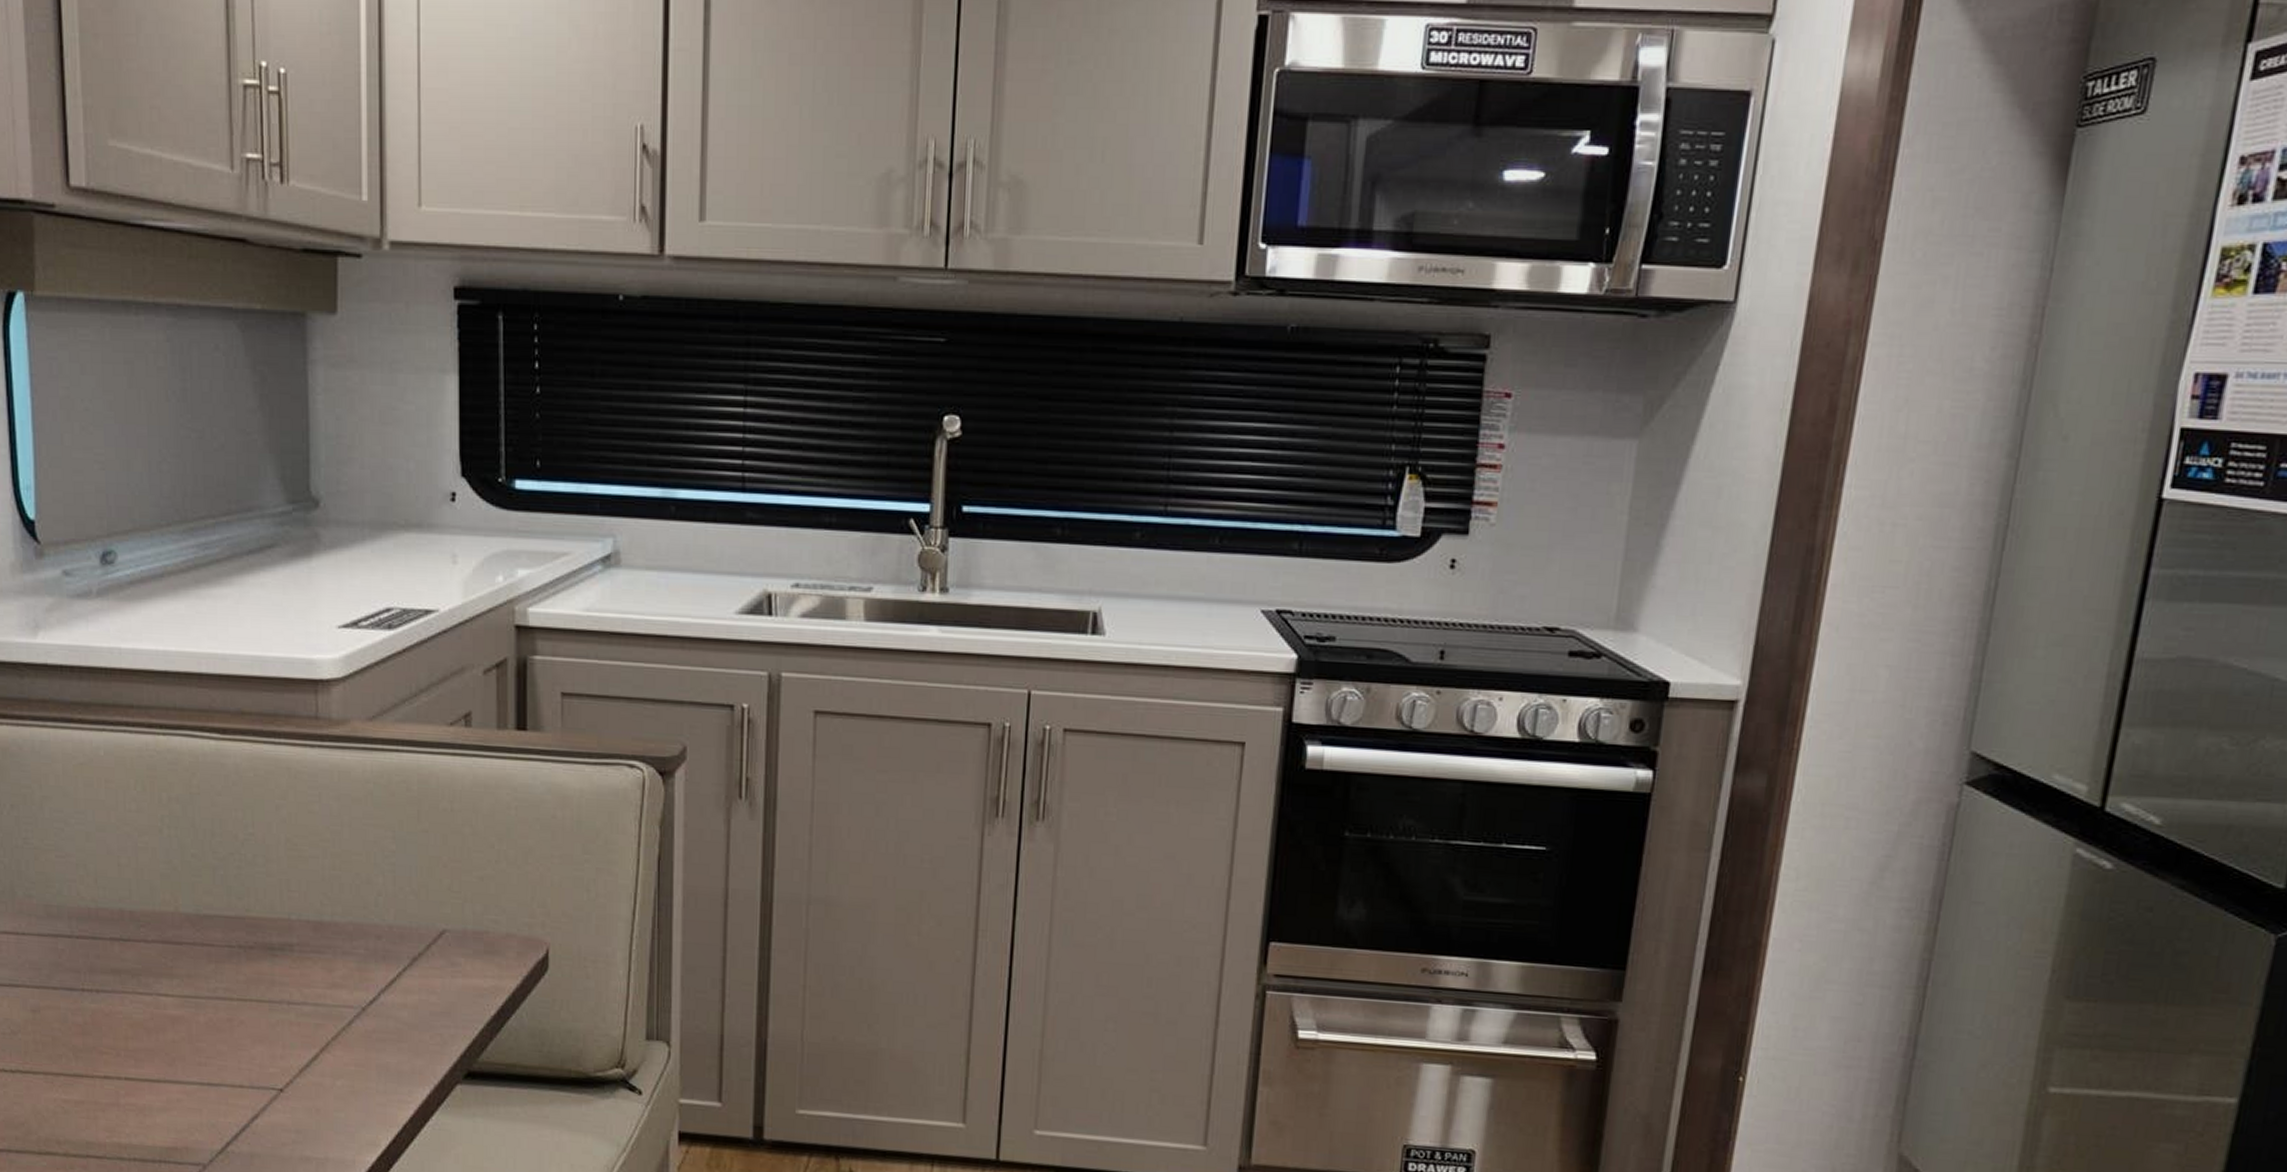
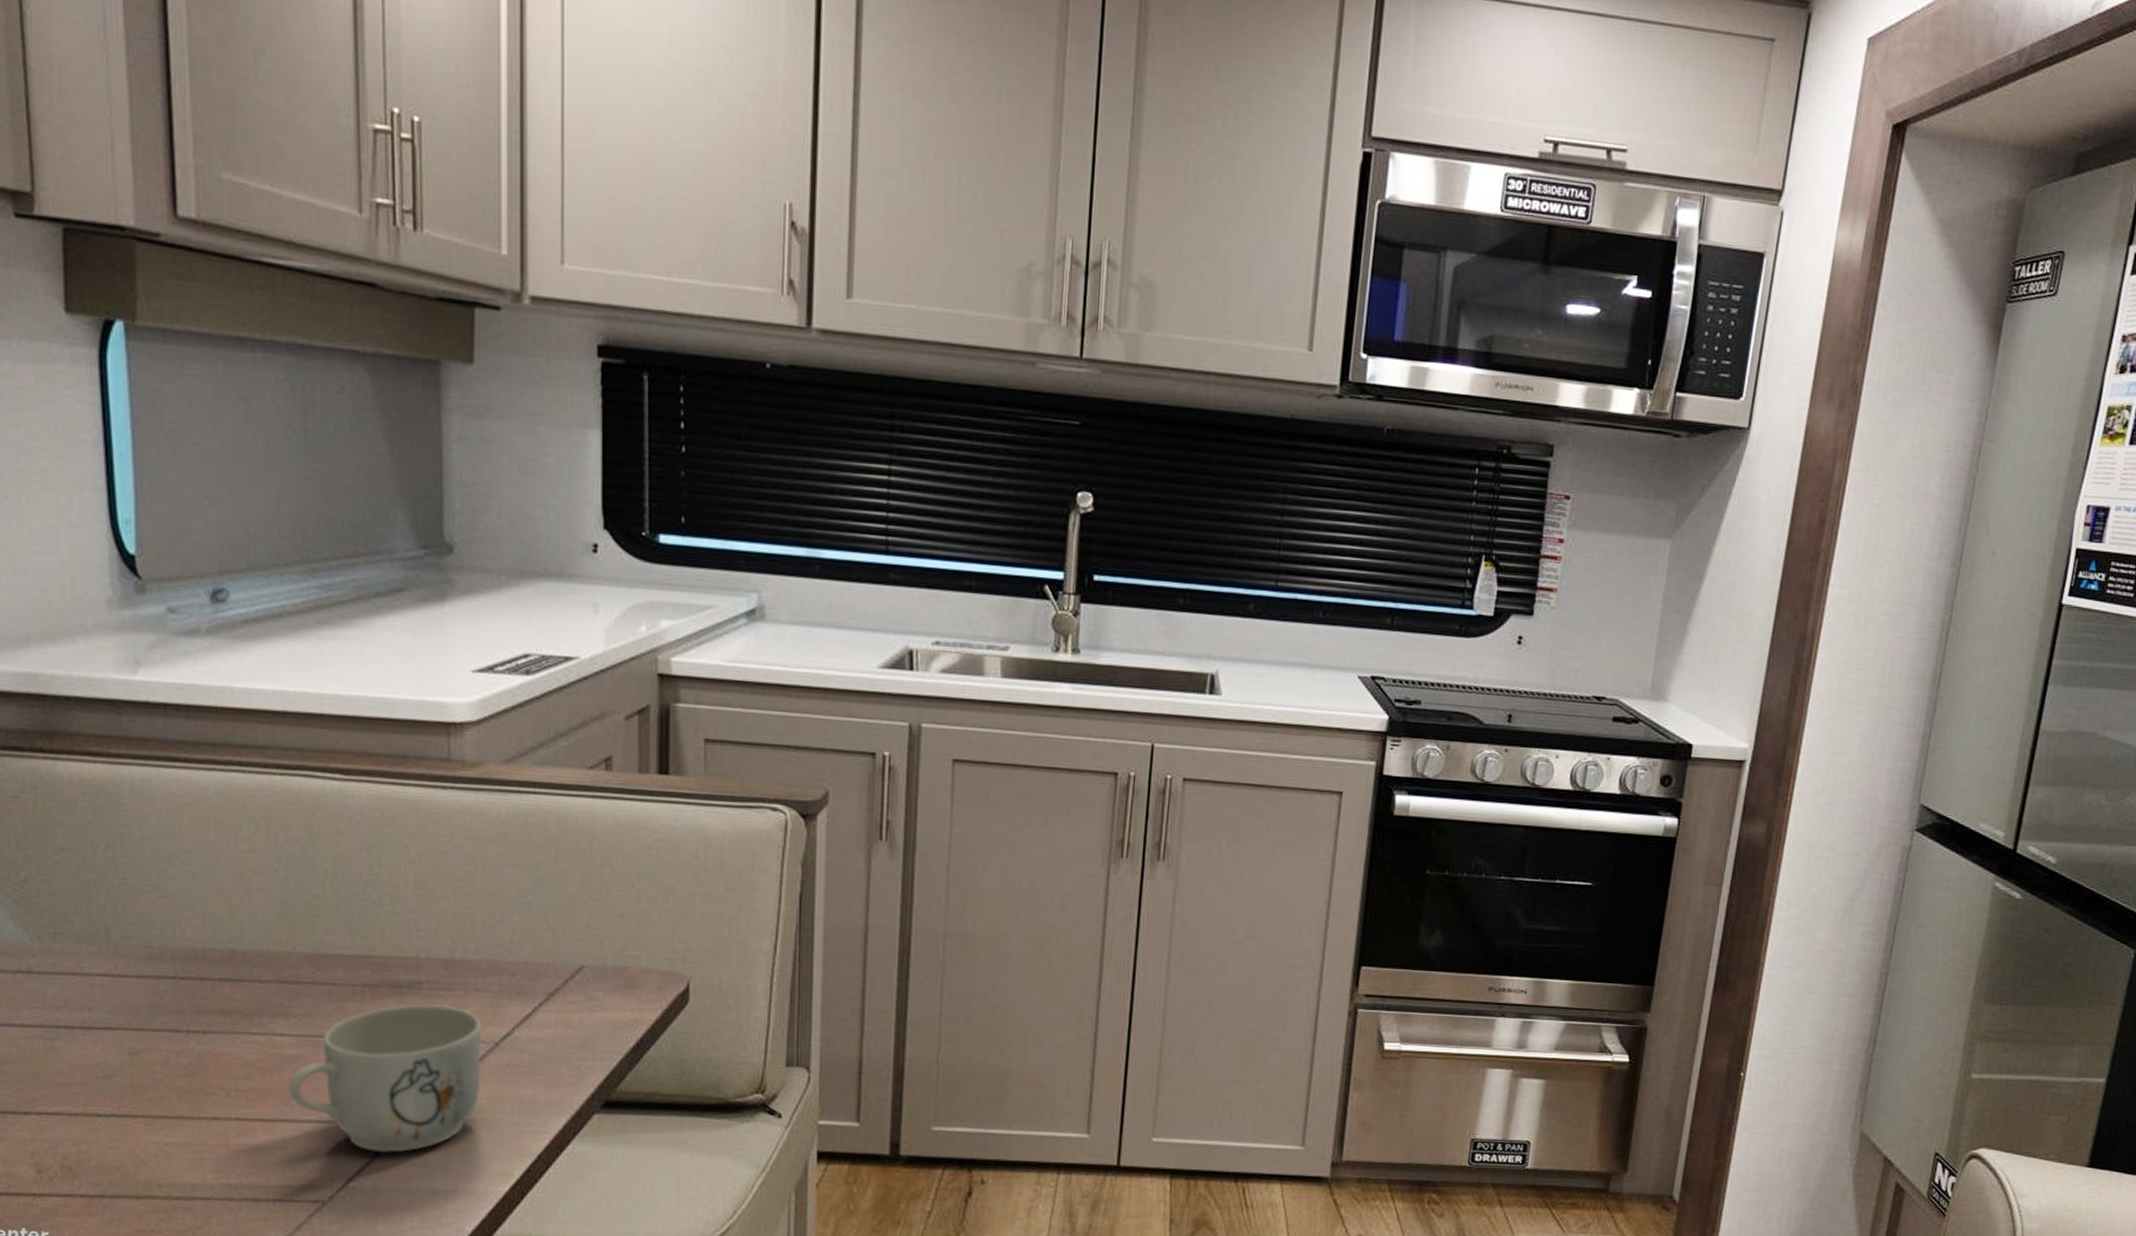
mug: none [171,967,348,1118] -> present [287,1004,481,1153]

